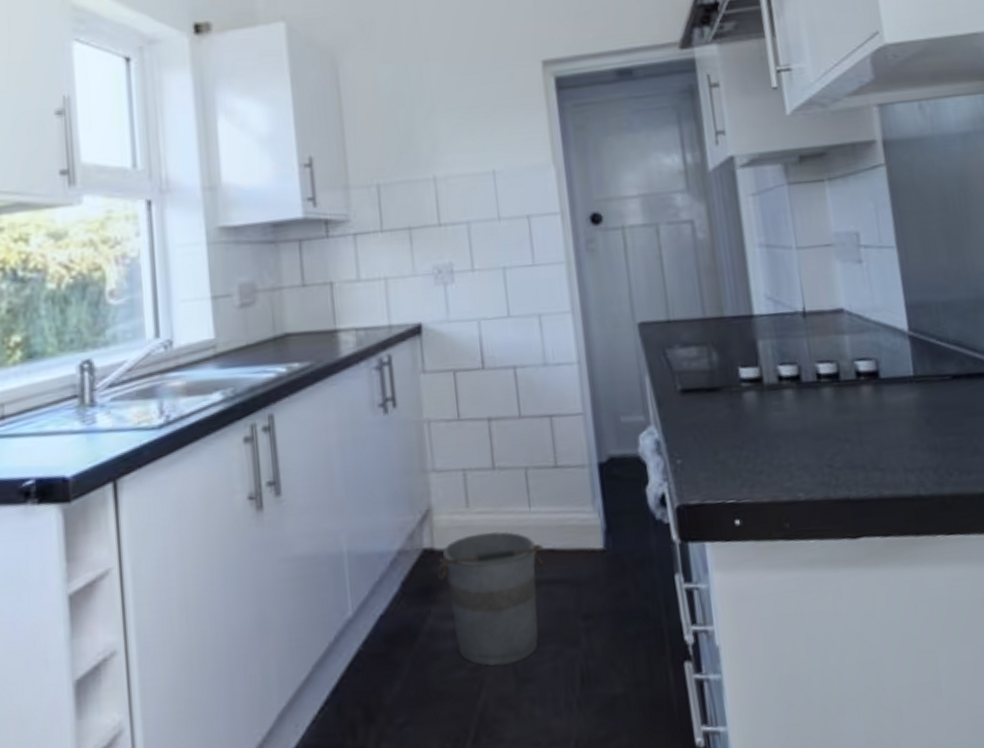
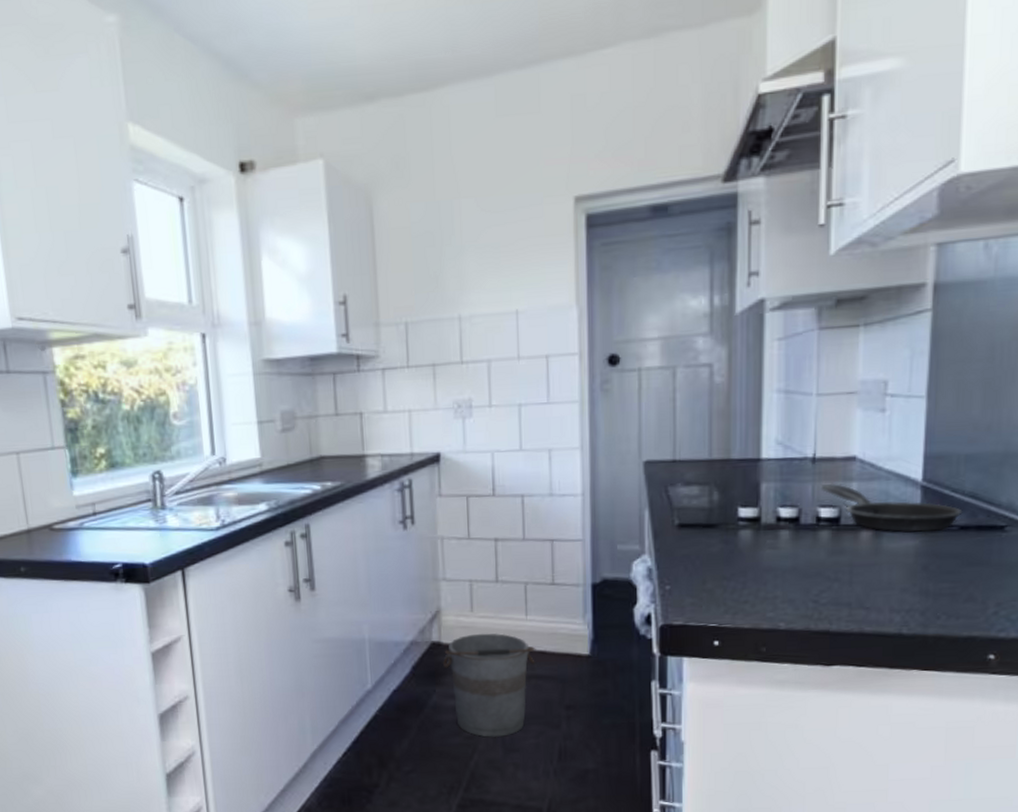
frying pan: none [815,337,951,386] -> present [821,483,963,533]

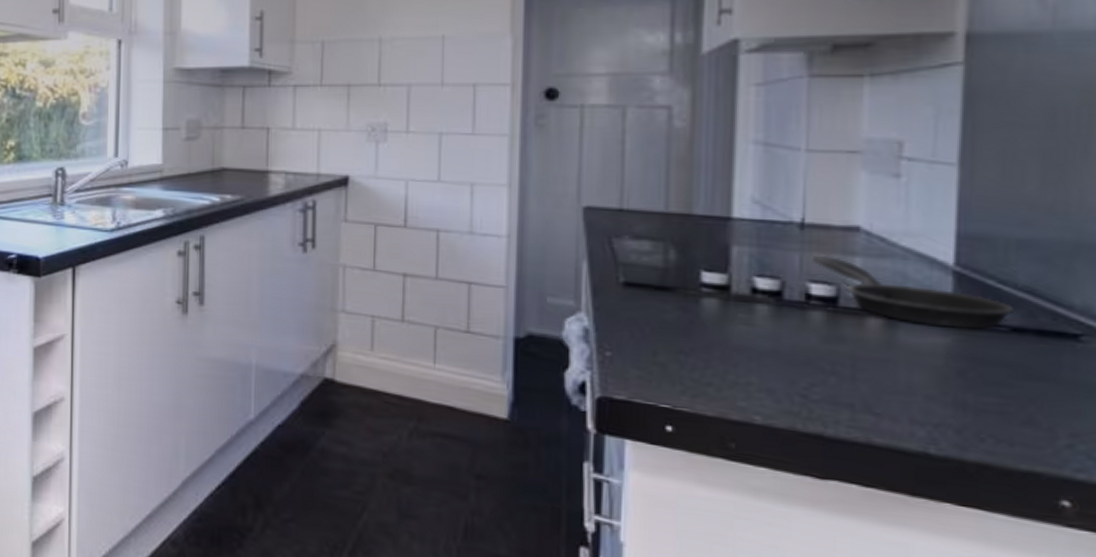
bucket: present [443,633,536,737] -> none [335,375,444,499]

